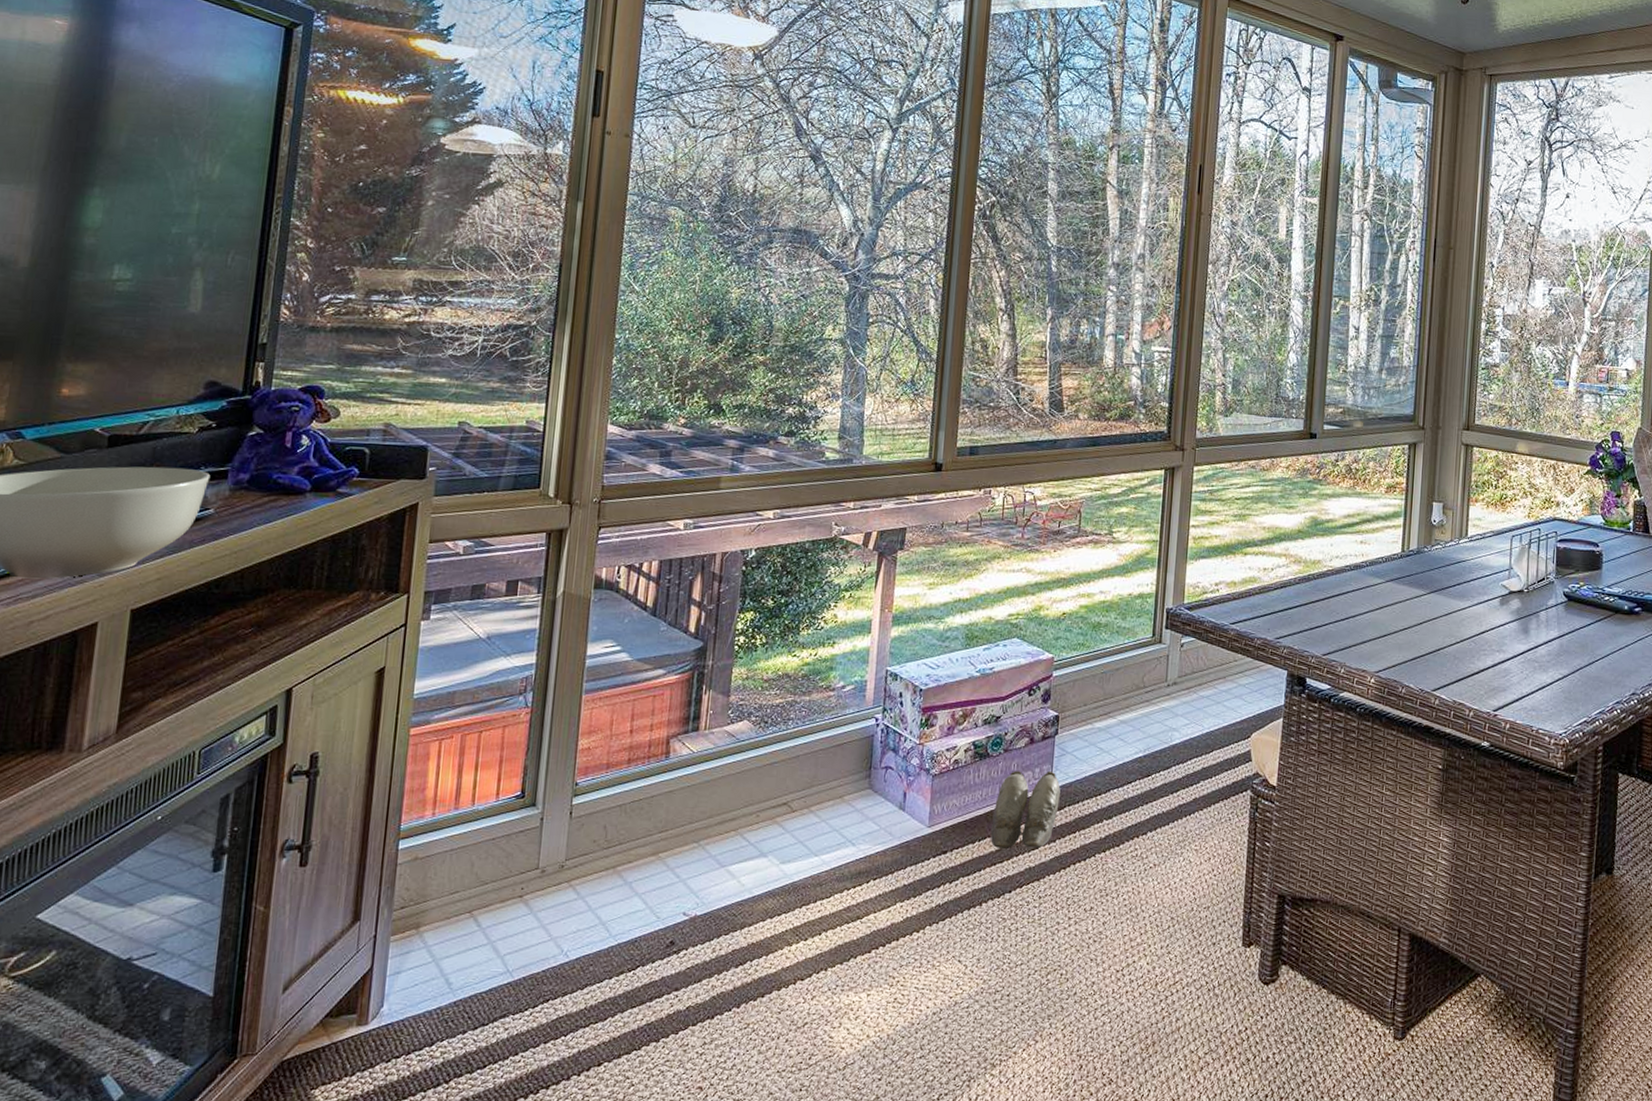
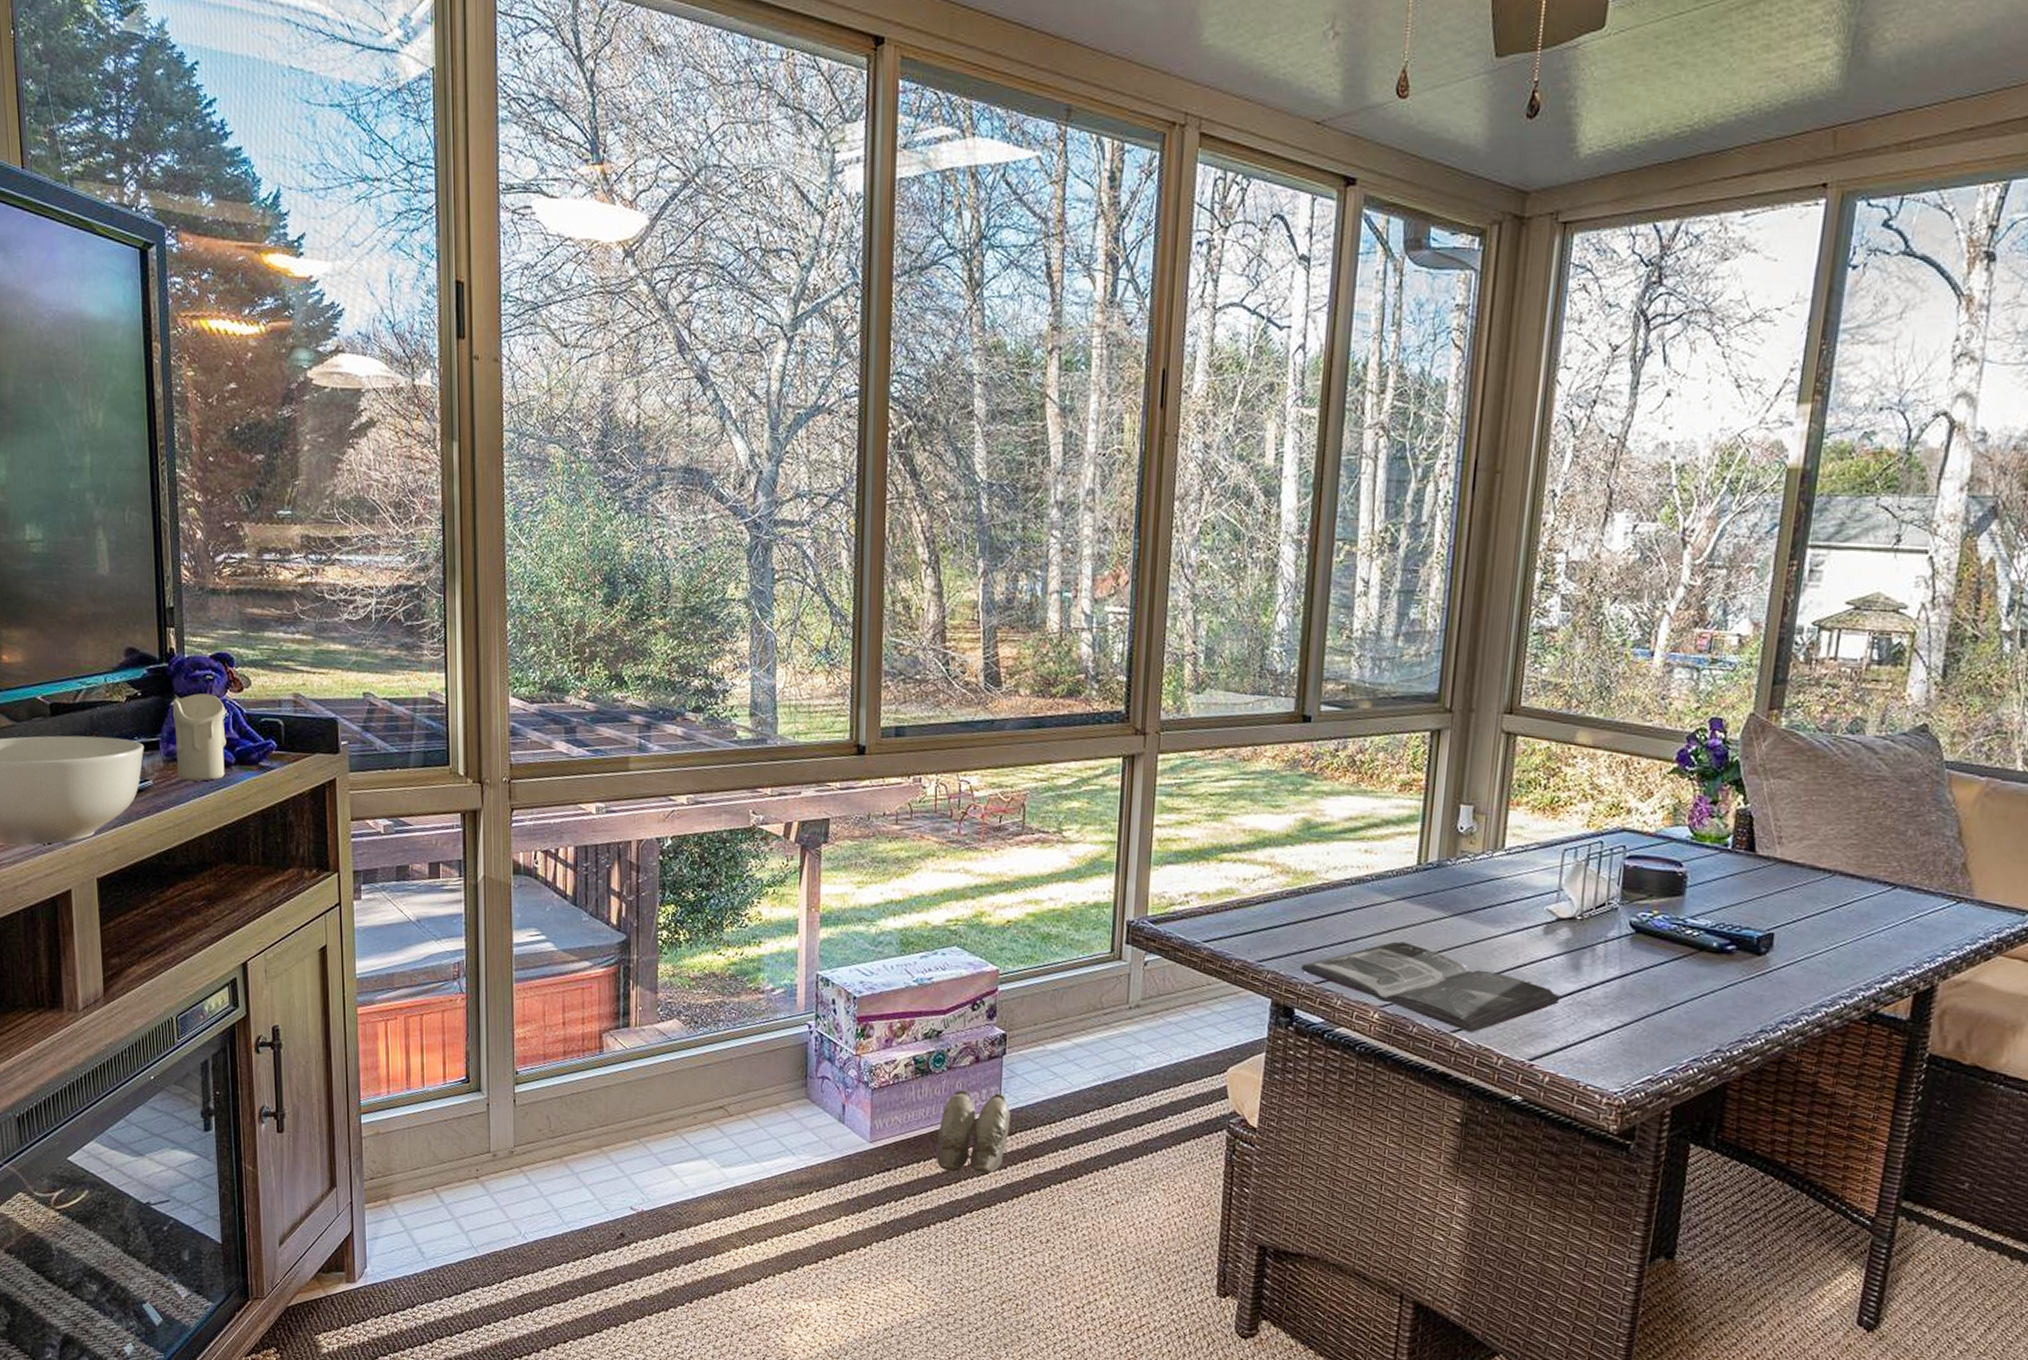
candle: none [244,424,308,509] -> present [172,693,226,782]
magazine: none [1310,616,1515,691] -> present [1300,941,1561,1033]

